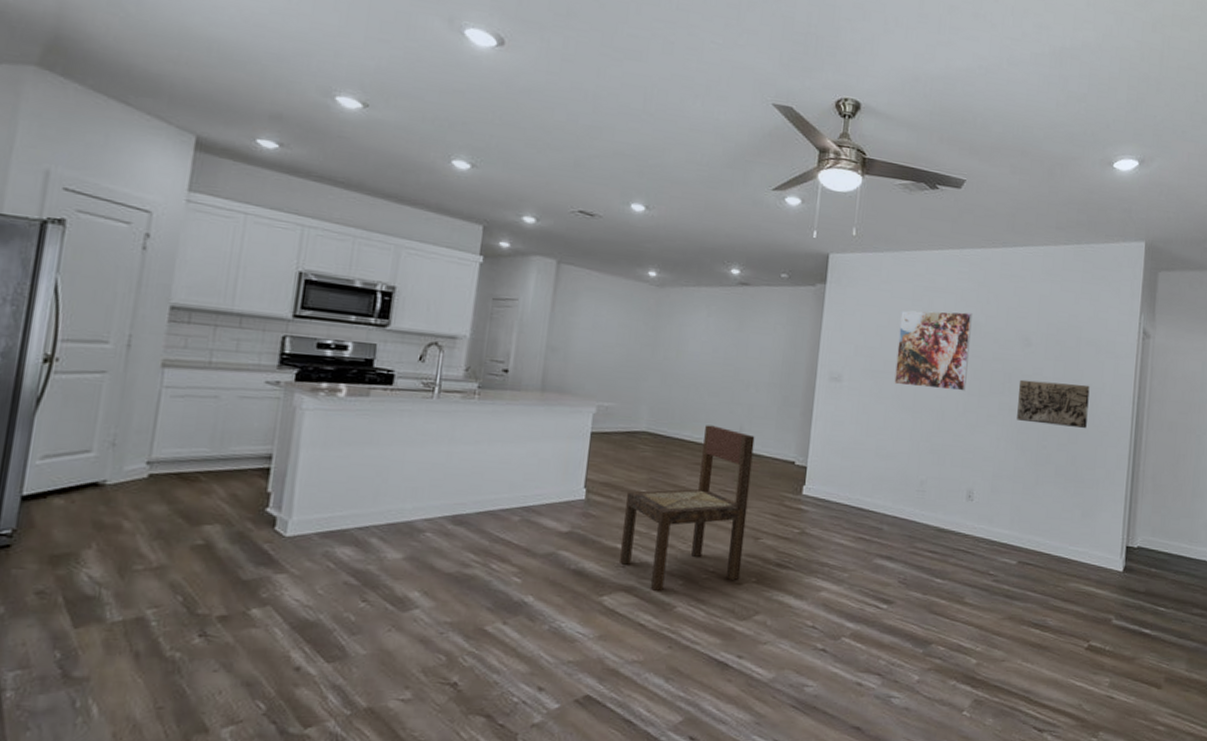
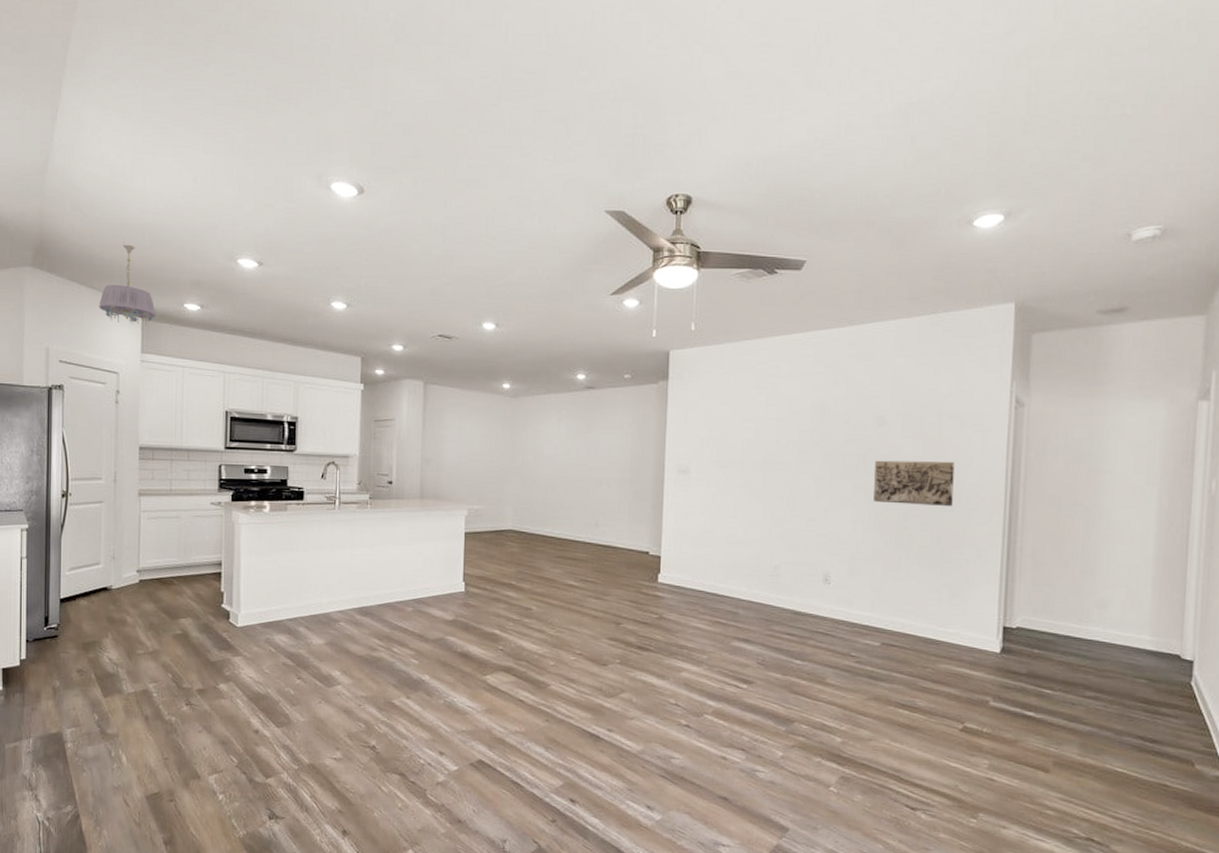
ceiling light fixture: none [133,57,215,159] -> present [99,244,156,326]
dining chair: present [618,425,755,591] -> none [497,521,610,671]
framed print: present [894,310,972,391] -> none [742,396,820,476]

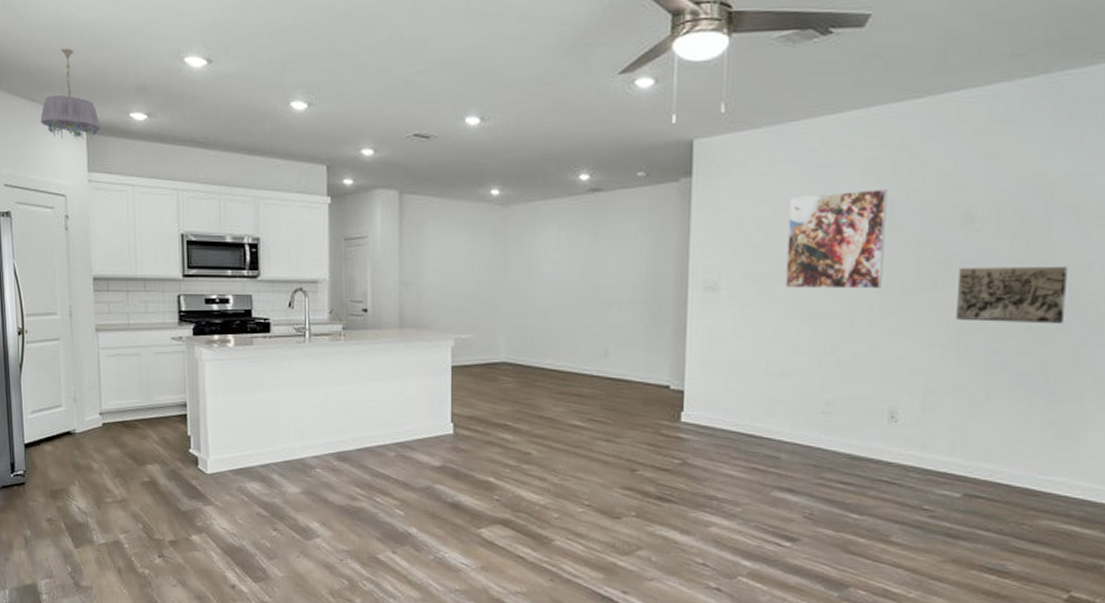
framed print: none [742,396,820,476] -> present [785,189,888,289]

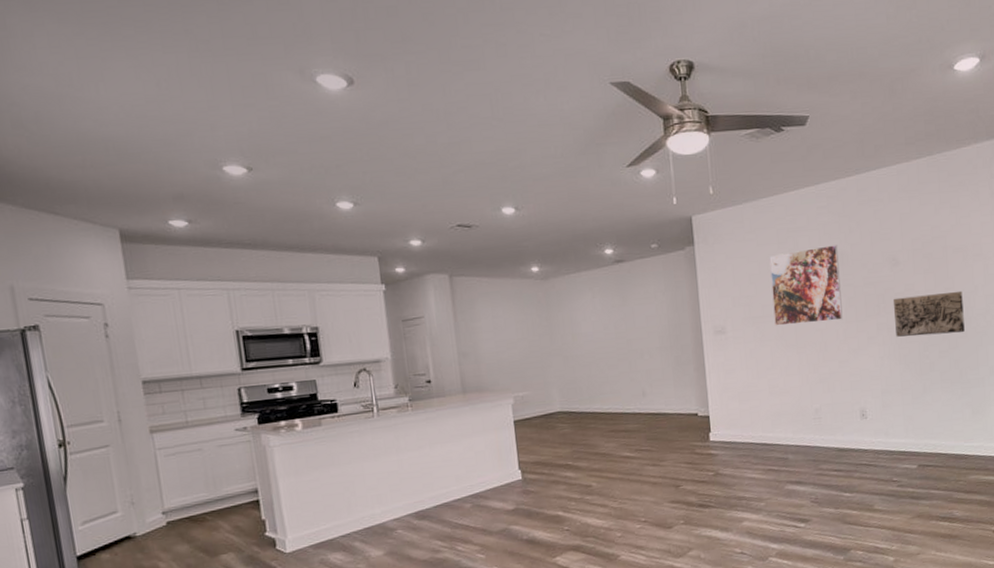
ceiling light fixture: present [40,48,100,141] -> none [66,161,137,250]

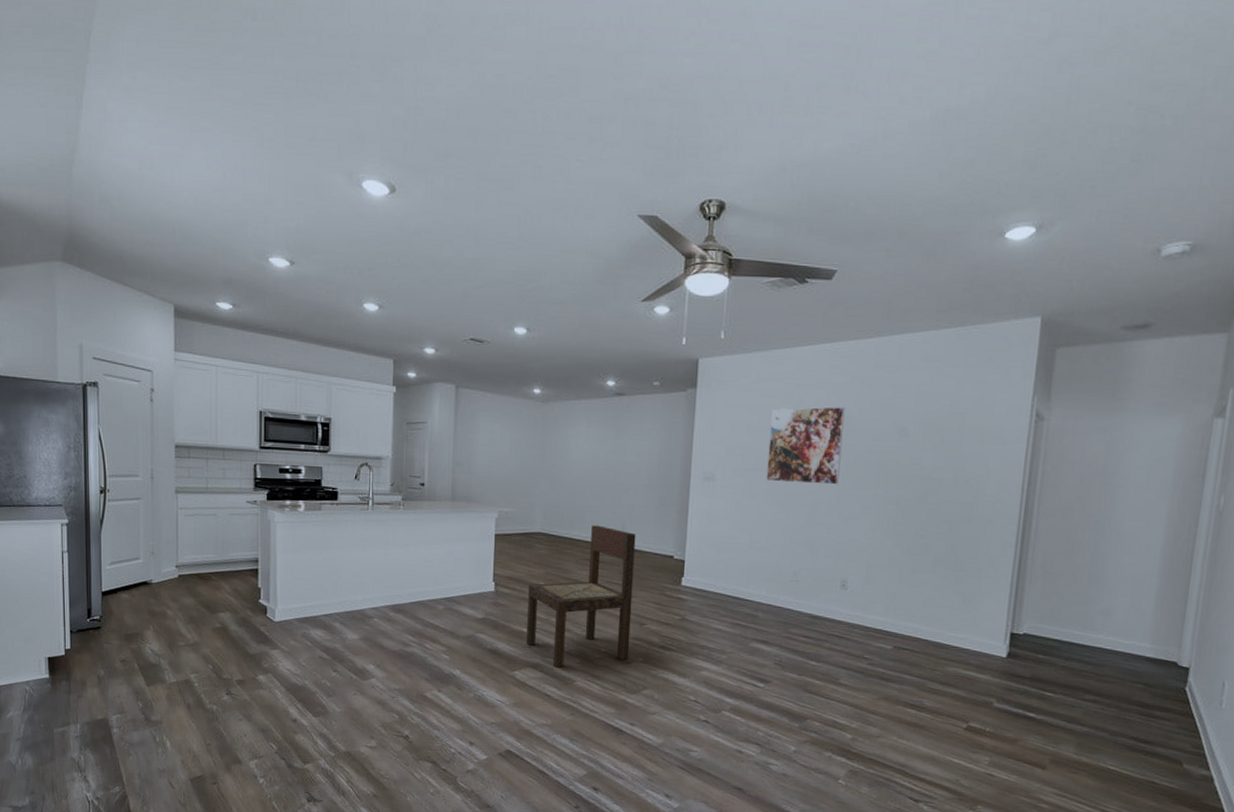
dining chair: none [557,394,670,546] -> present [525,525,636,668]
relief panel: present [893,290,965,337] -> none [893,470,973,518]

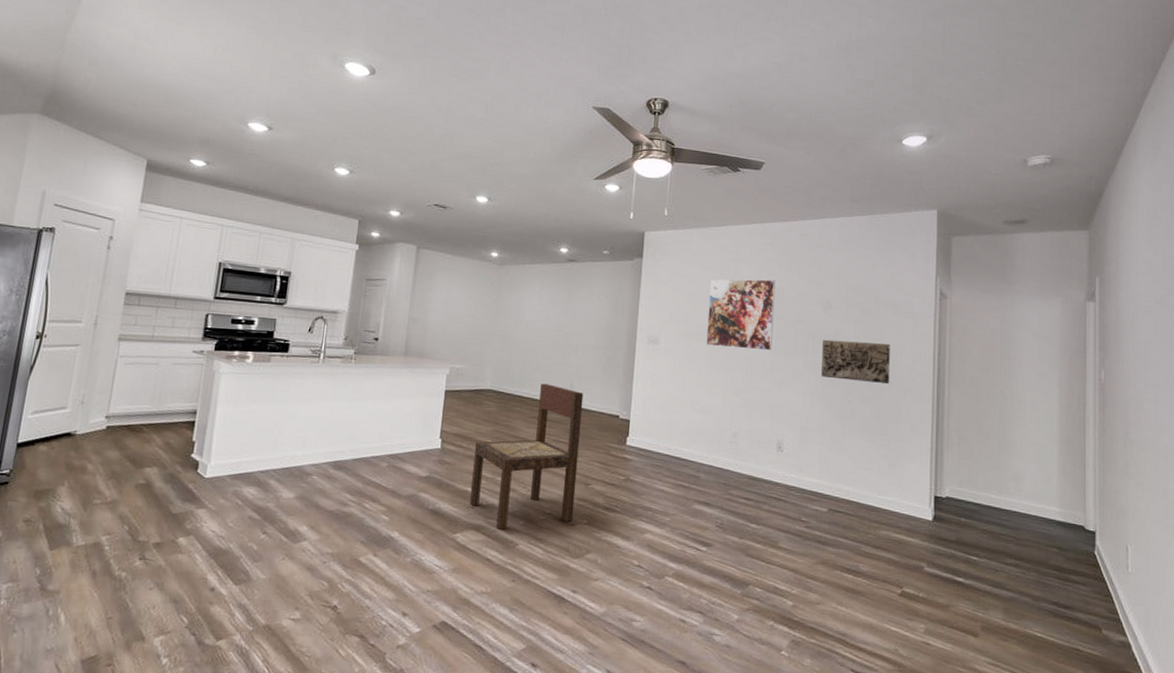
relief panel: none [893,470,973,518] -> present [821,339,890,385]

